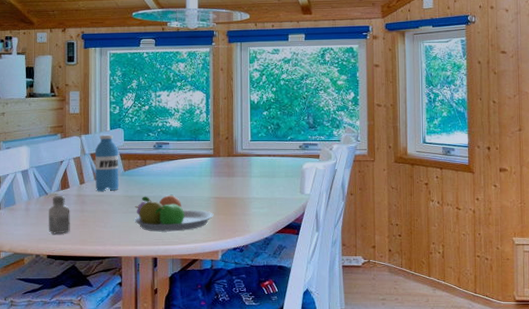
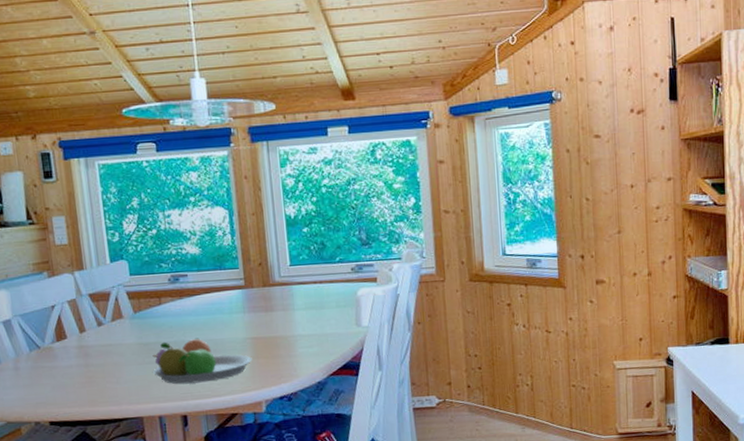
saltshaker: present [48,196,70,234] -> none [44,349,75,396]
water bottle: present [94,134,119,191] -> none [93,268,130,340]

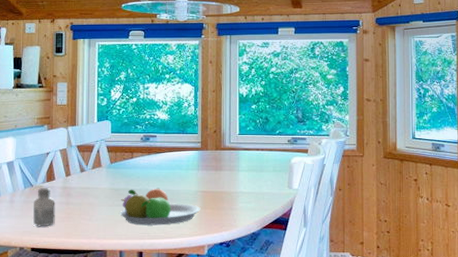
saltshaker: none [44,349,75,396] -> present [32,188,55,227]

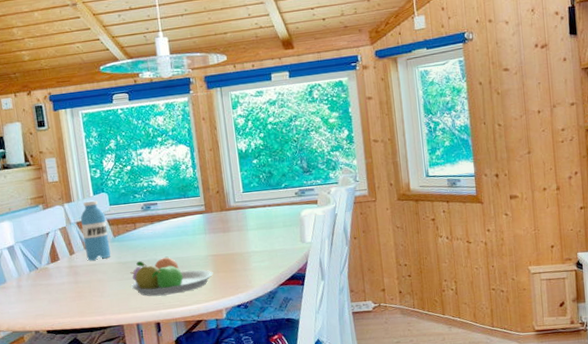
saltshaker: present [32,188,55,227] -> none [41,269,67,309]
water bottle: none [81,126,106,184] -> present [80,200,111,261]

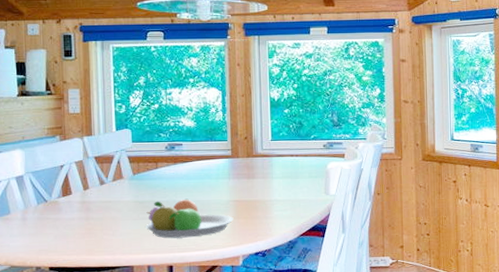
water bottle: present [80,200,111,261] -> none [99,136,128,197]

